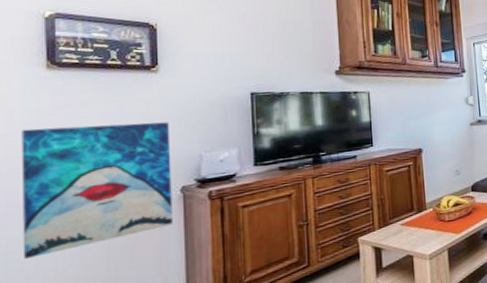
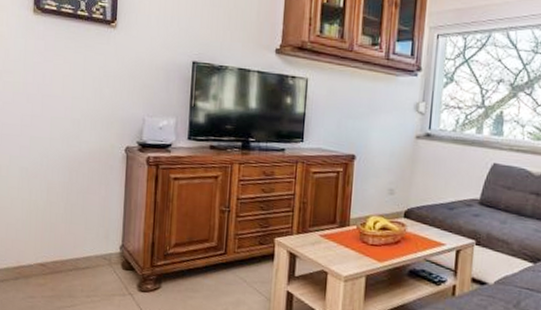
wall art: present [21,122,173,259] -> none [10,68,121,185]

